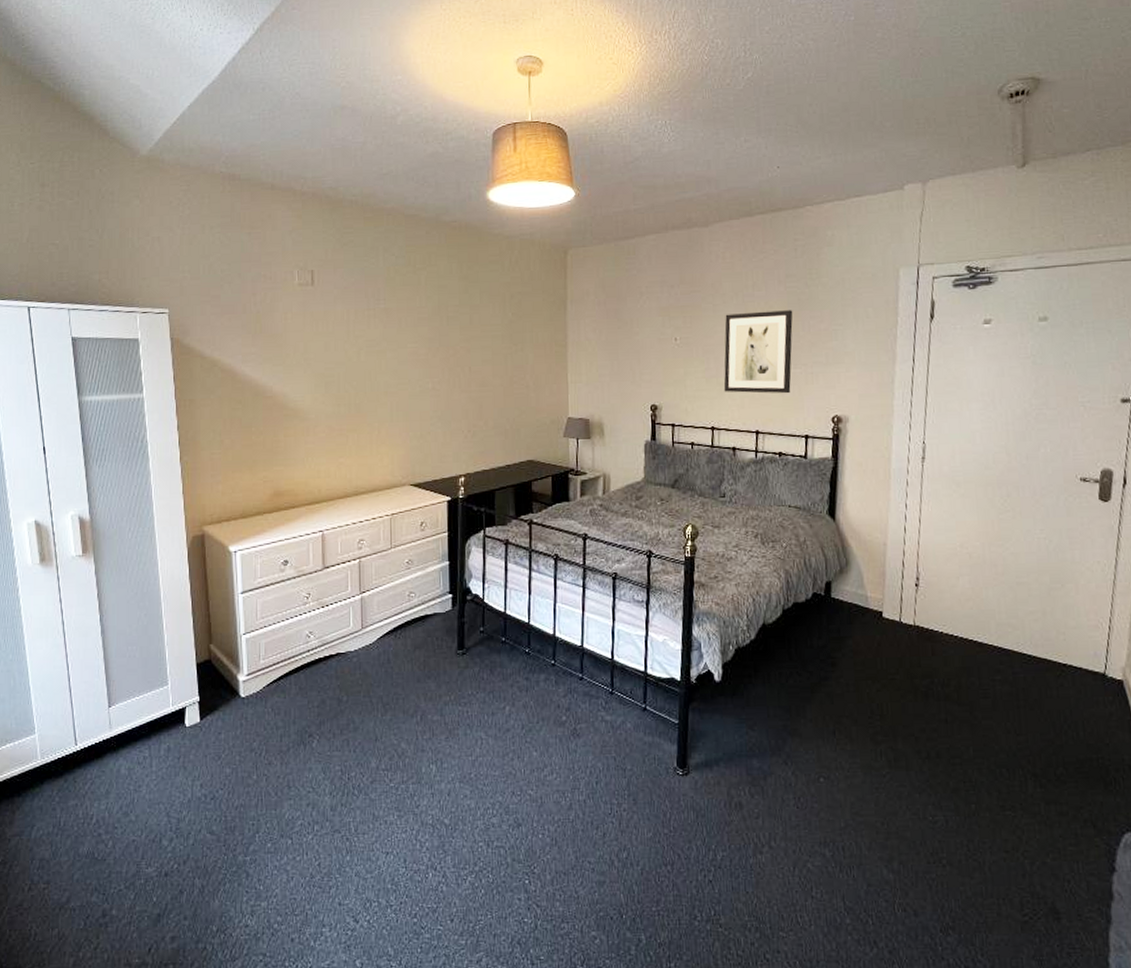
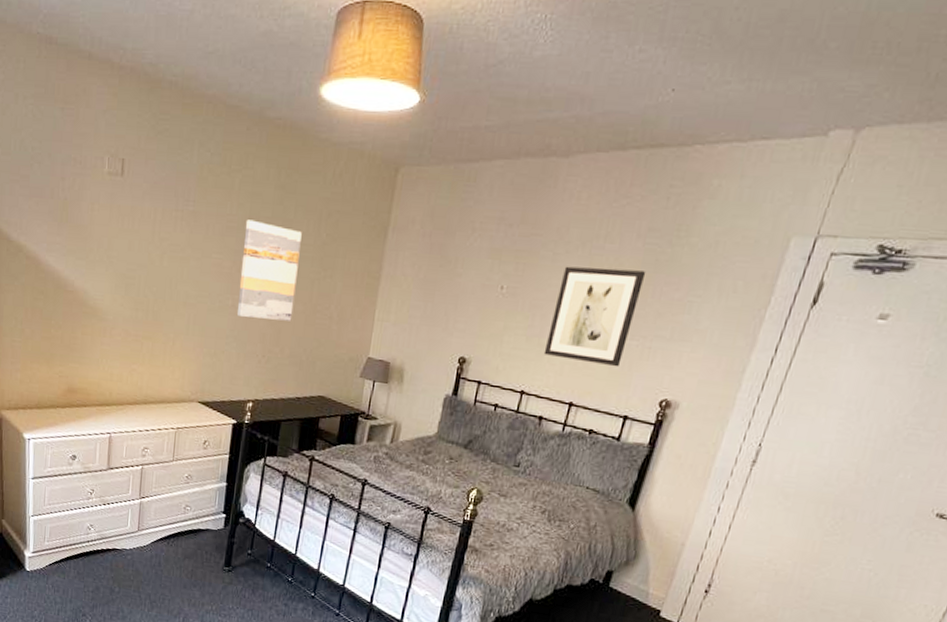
wall art: none [435,309,491,398] -> present [236,219,302,321]

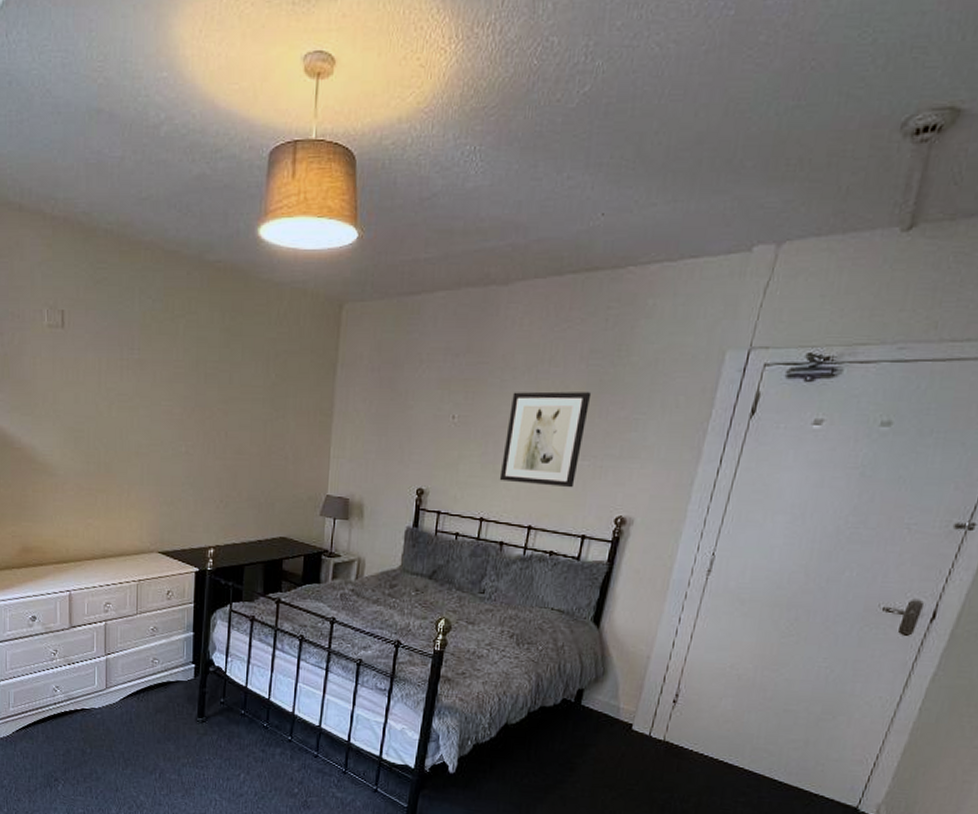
wall art: present [236,219,302,321] -> none [190,364,251,464]

